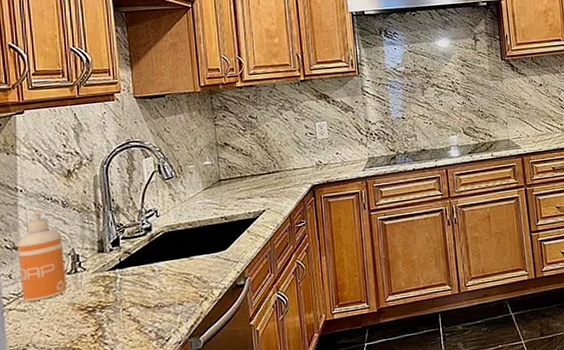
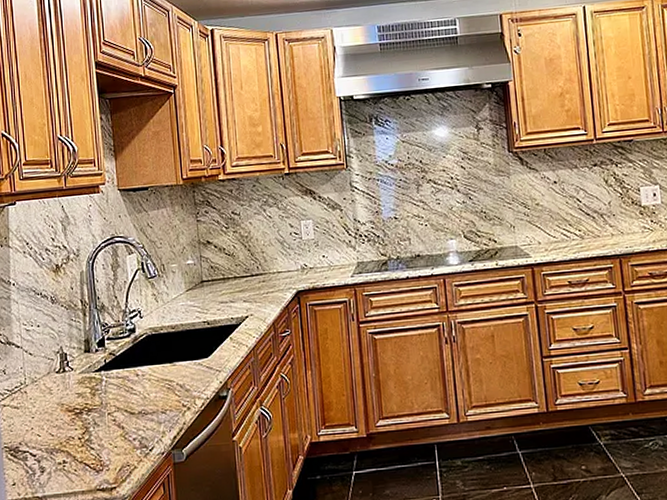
soap dispenser: present [17,210,67,302] -> none [10,305,56,399]

